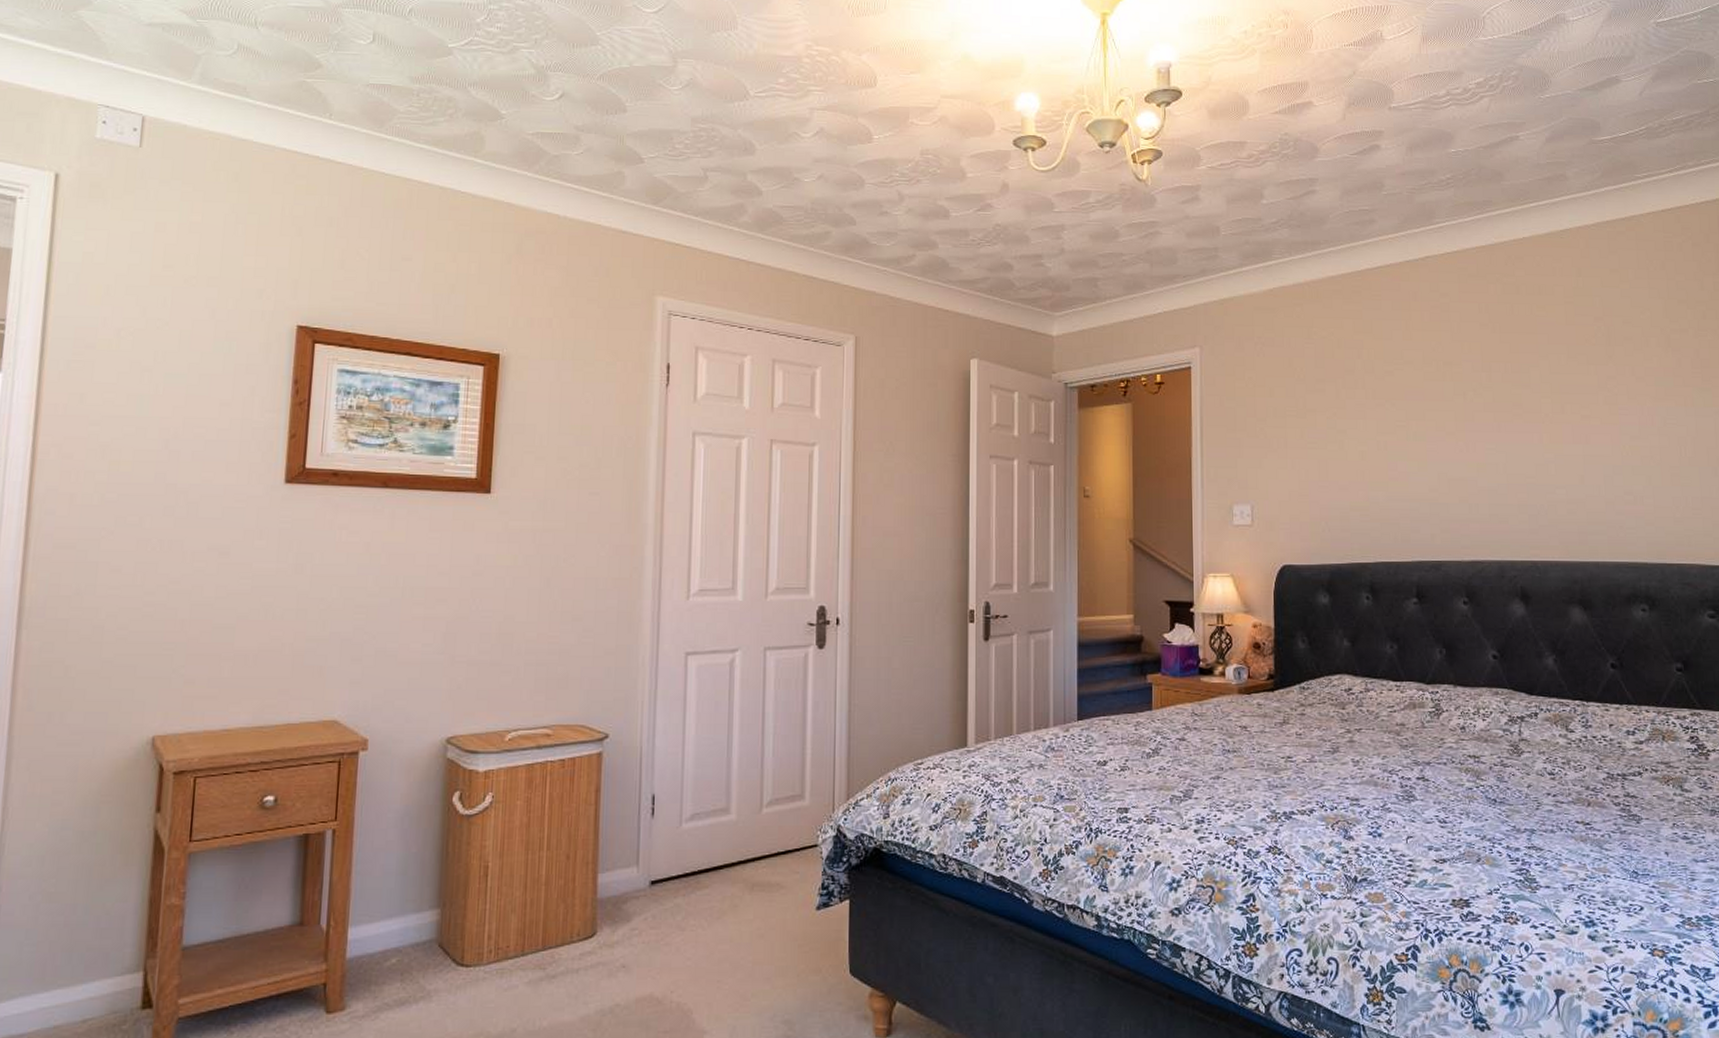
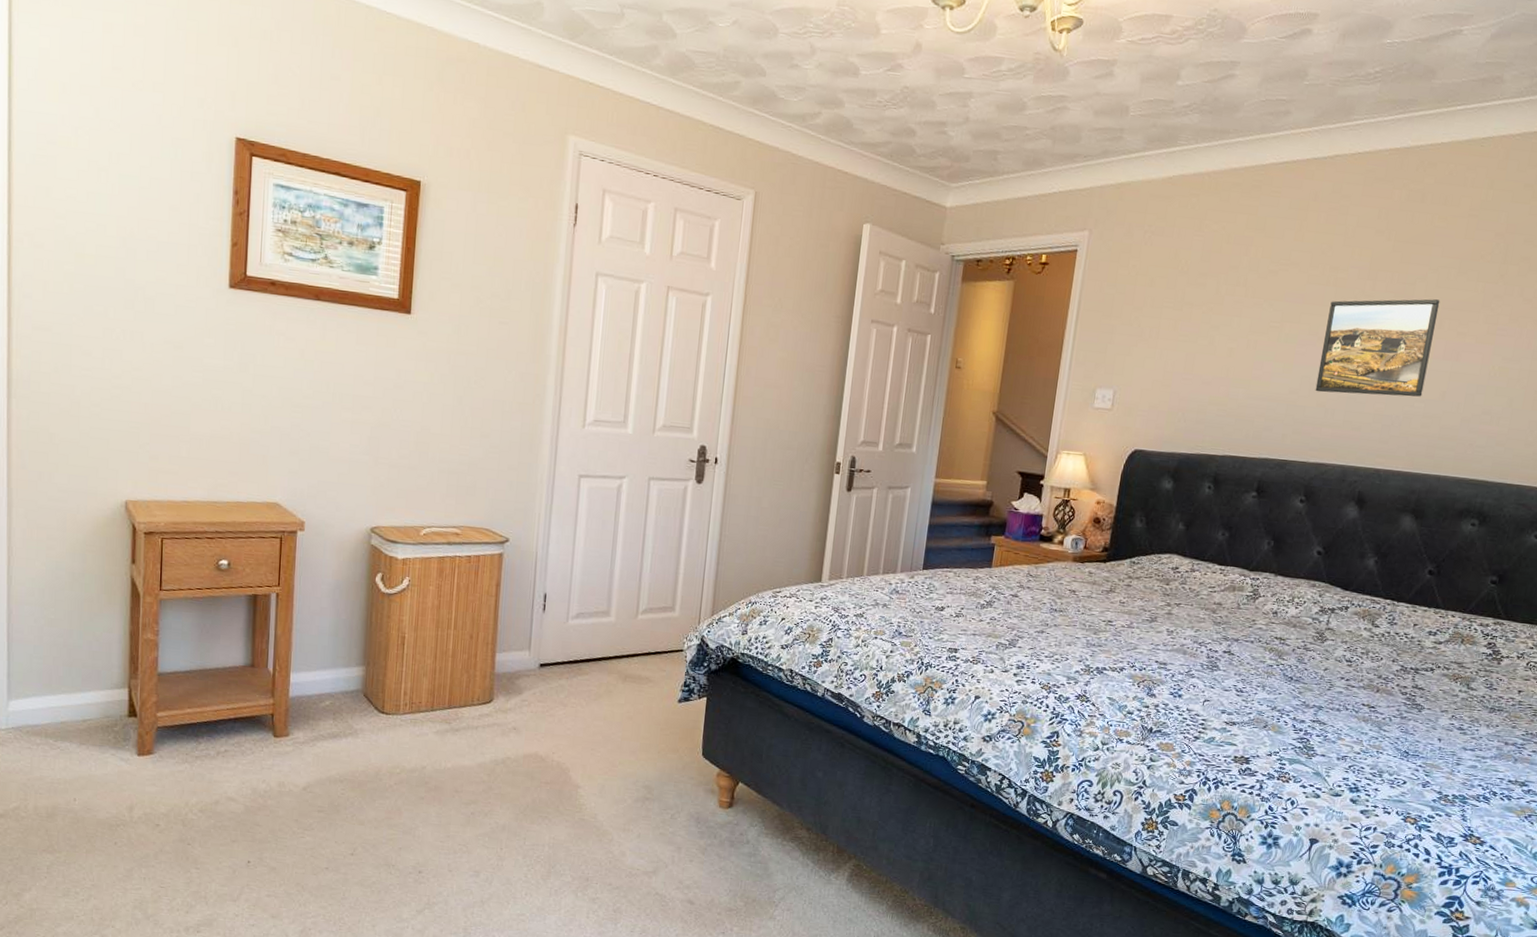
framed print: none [1451,385,1561,488] -> present [1315,299,1440,397]

